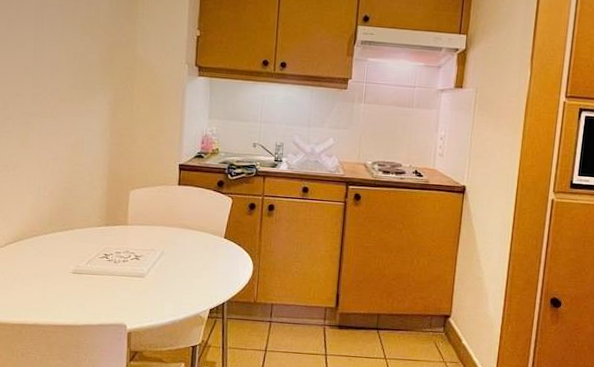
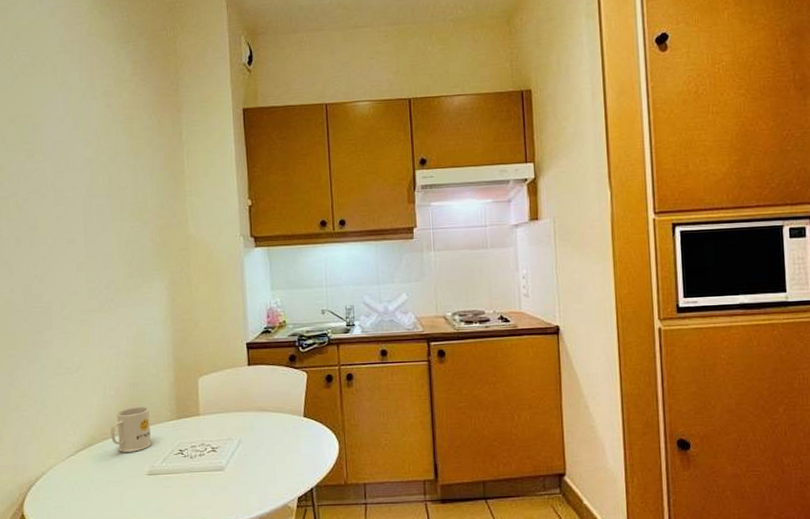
mug: none [41,209,80,251] -> present [110,406,152,452]

